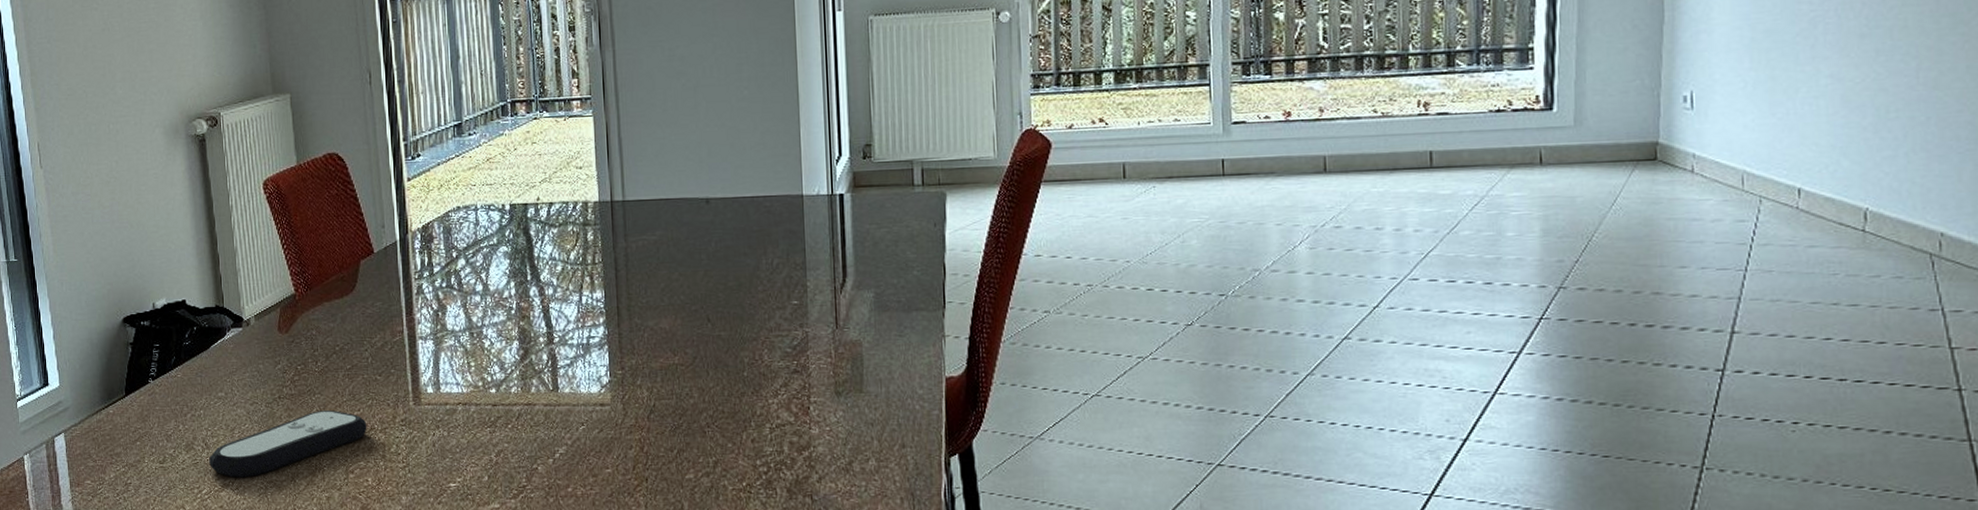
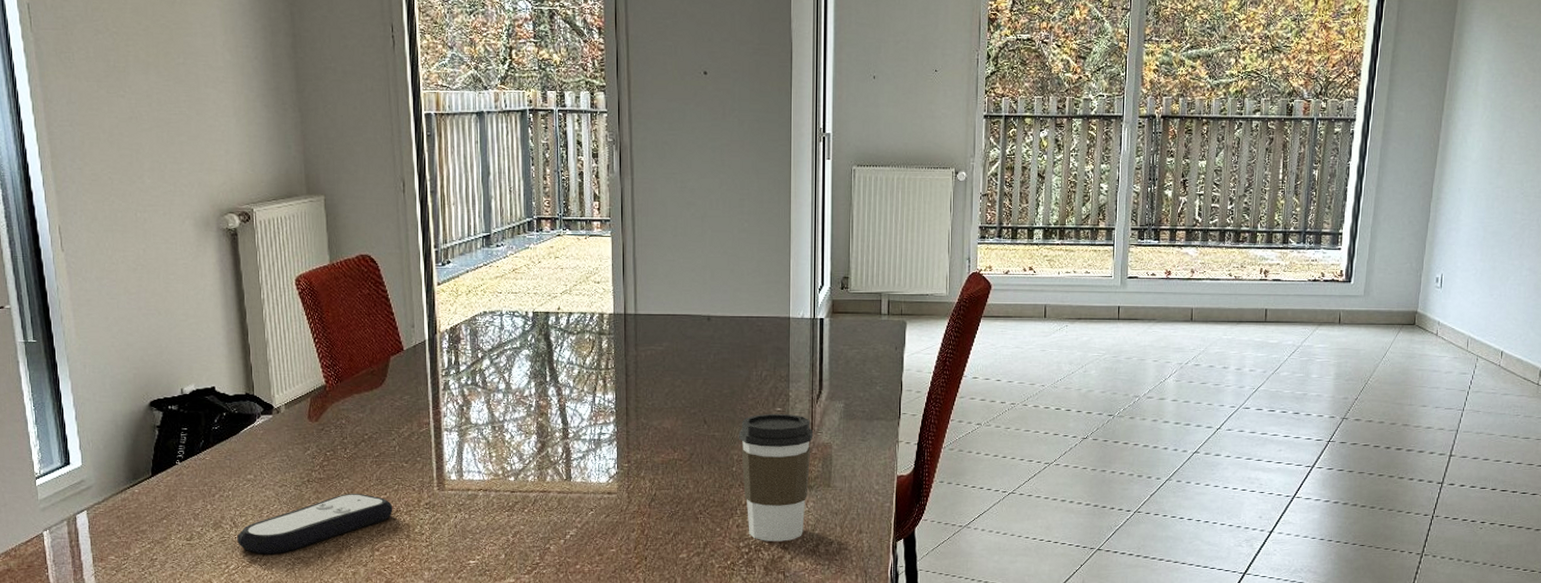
coffee cup: none [749,307,839,459] -> present [739,413,814,541]

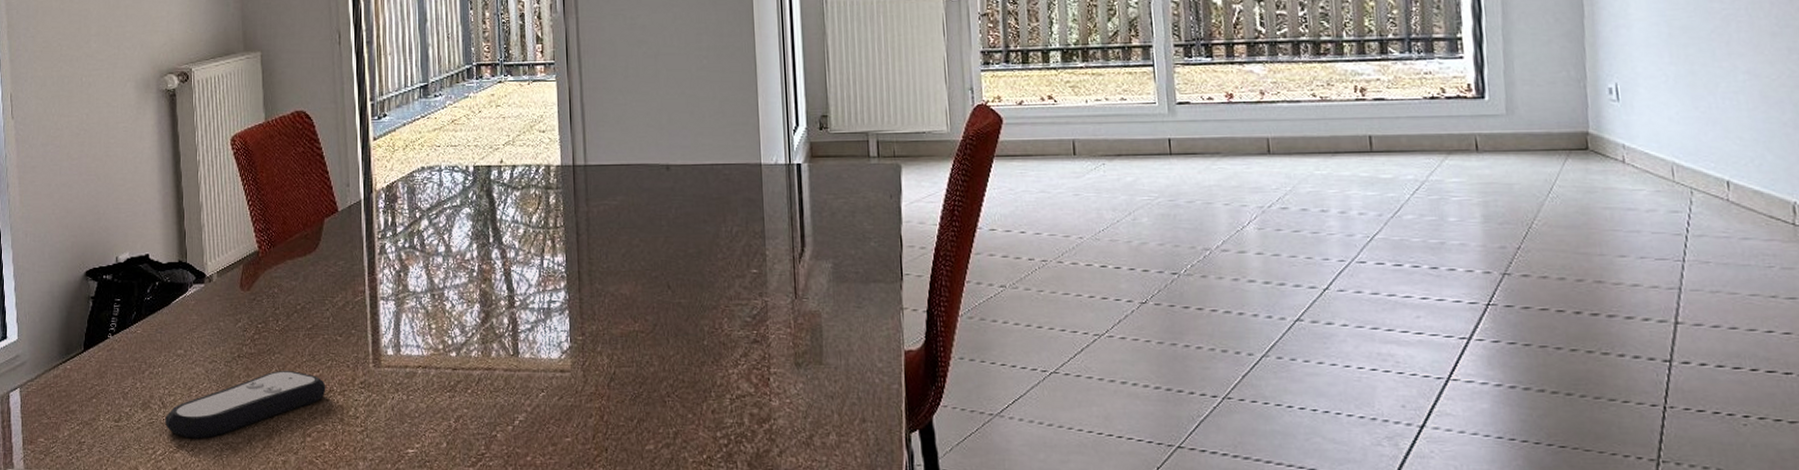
coffee cup: present [739,413,814,541] -> none [709,276,798,431]

